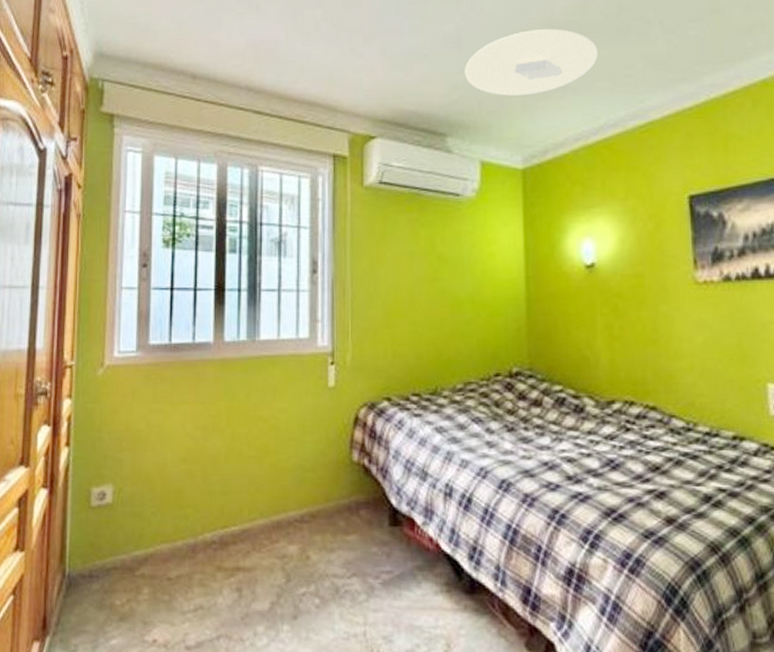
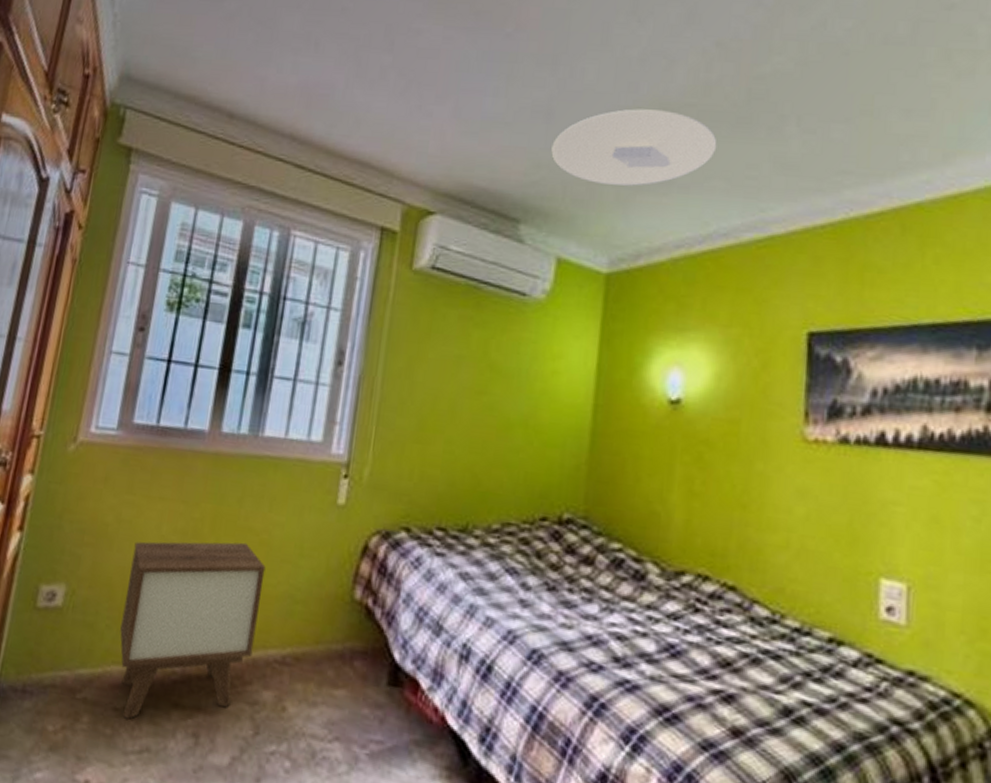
nightstand: none [164,429,277,586] -> present [120,541,266,720]

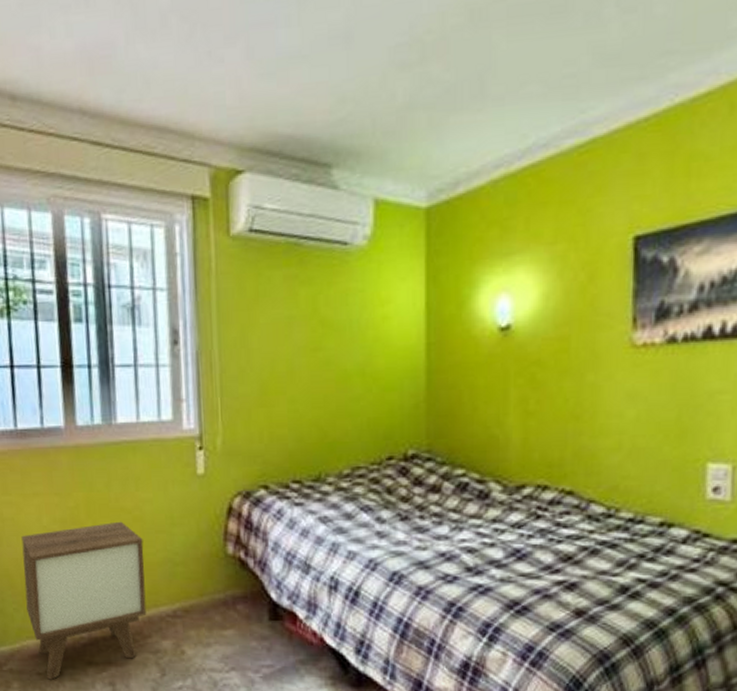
ceiling light: present [551,109,717,186] -> none [355,11,531,110]

